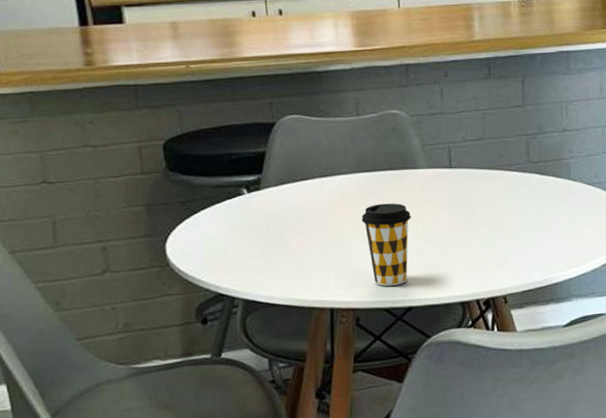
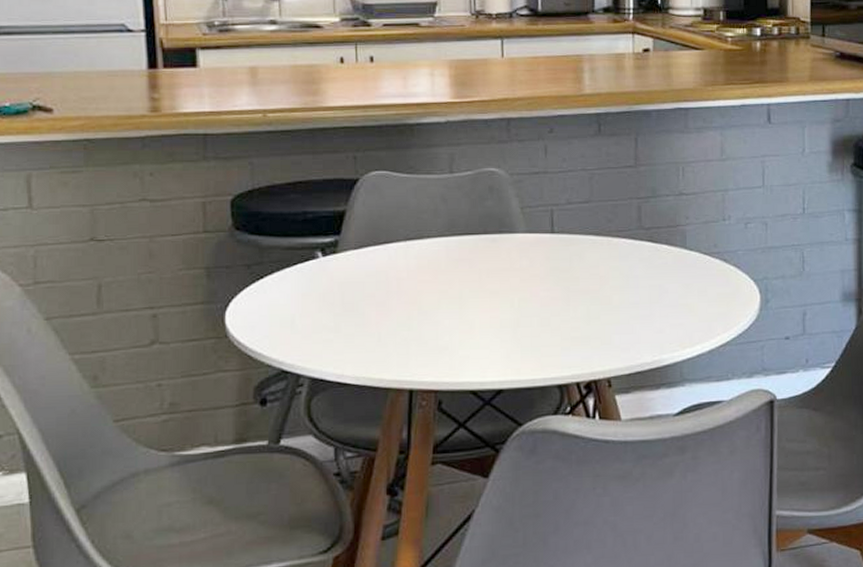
coffee cup: present [361,203,411,286] -> none [450,271,506,365]

